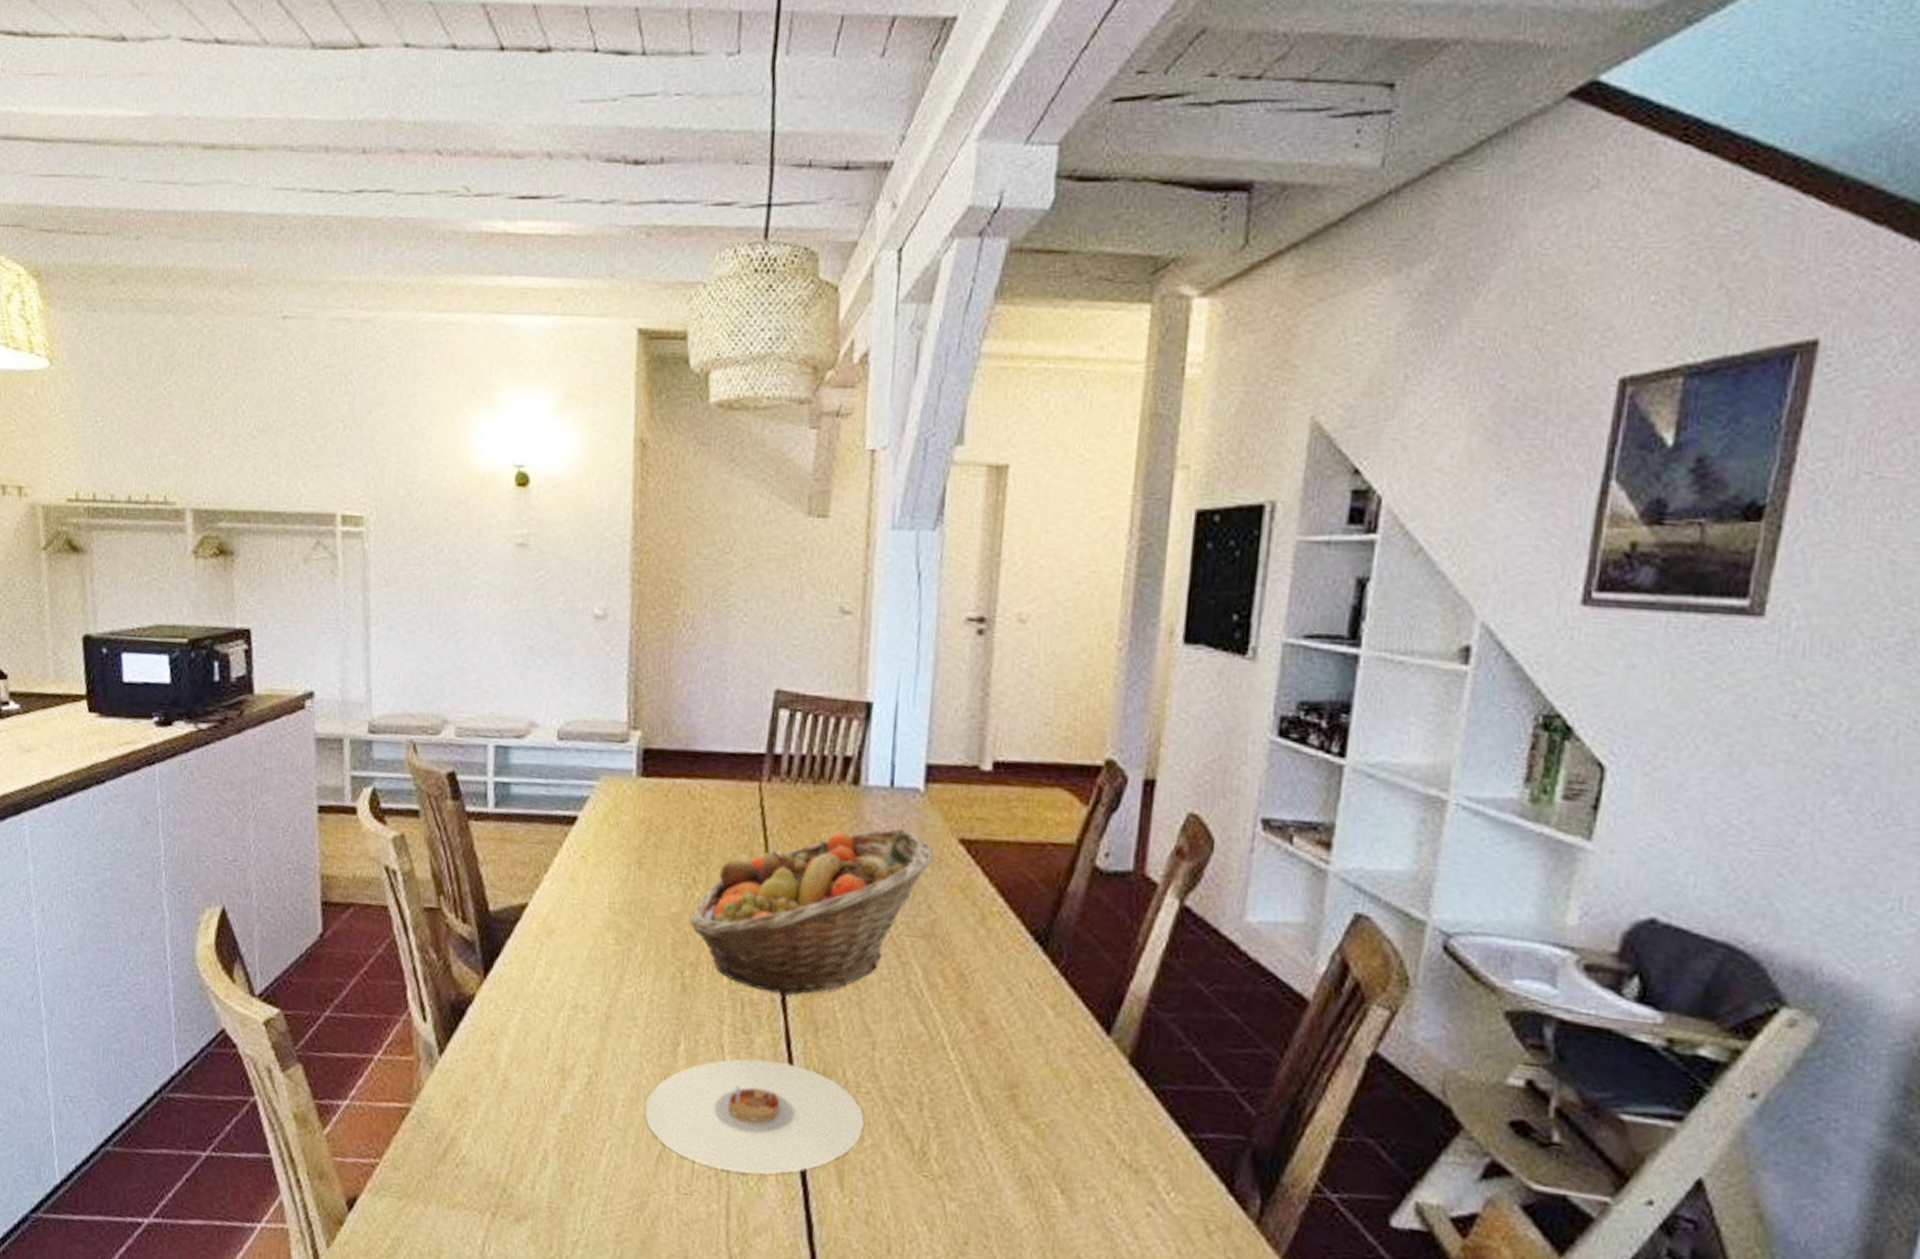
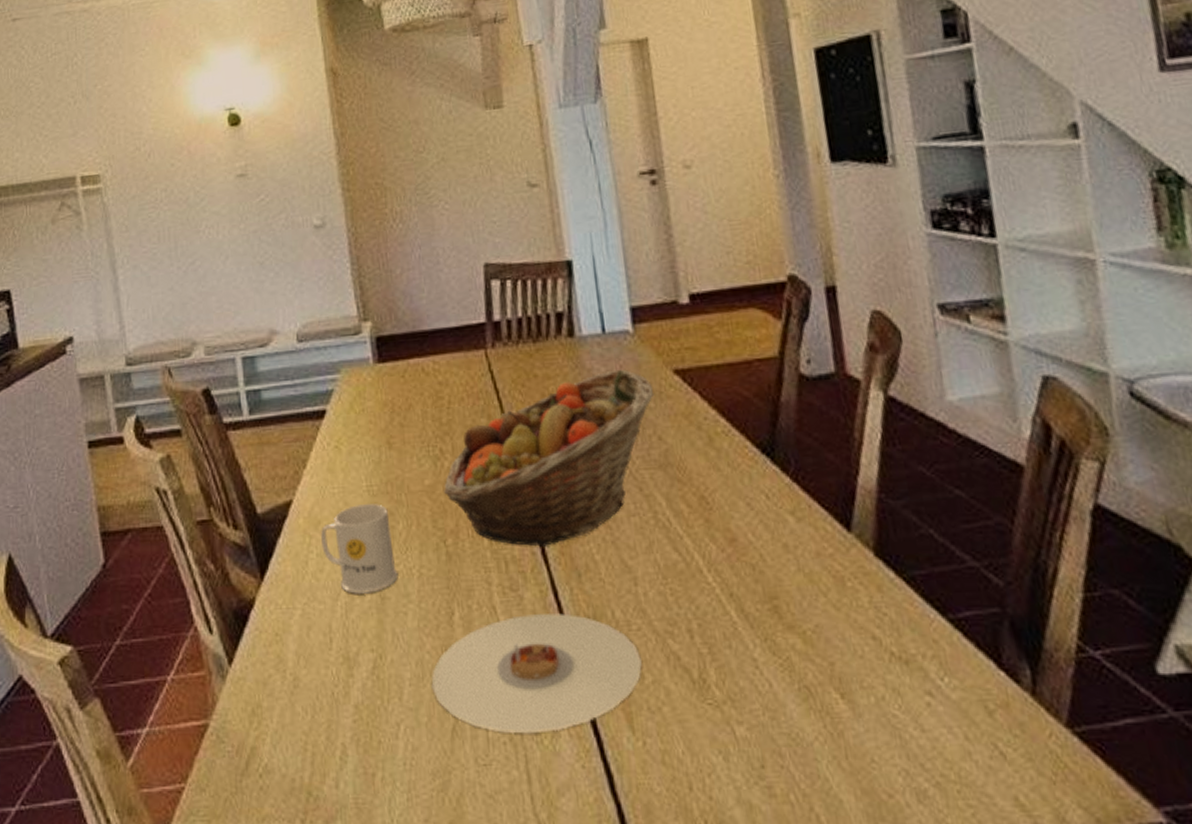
mug: none [552,920,628,1011] -> present [321,504,398,595]

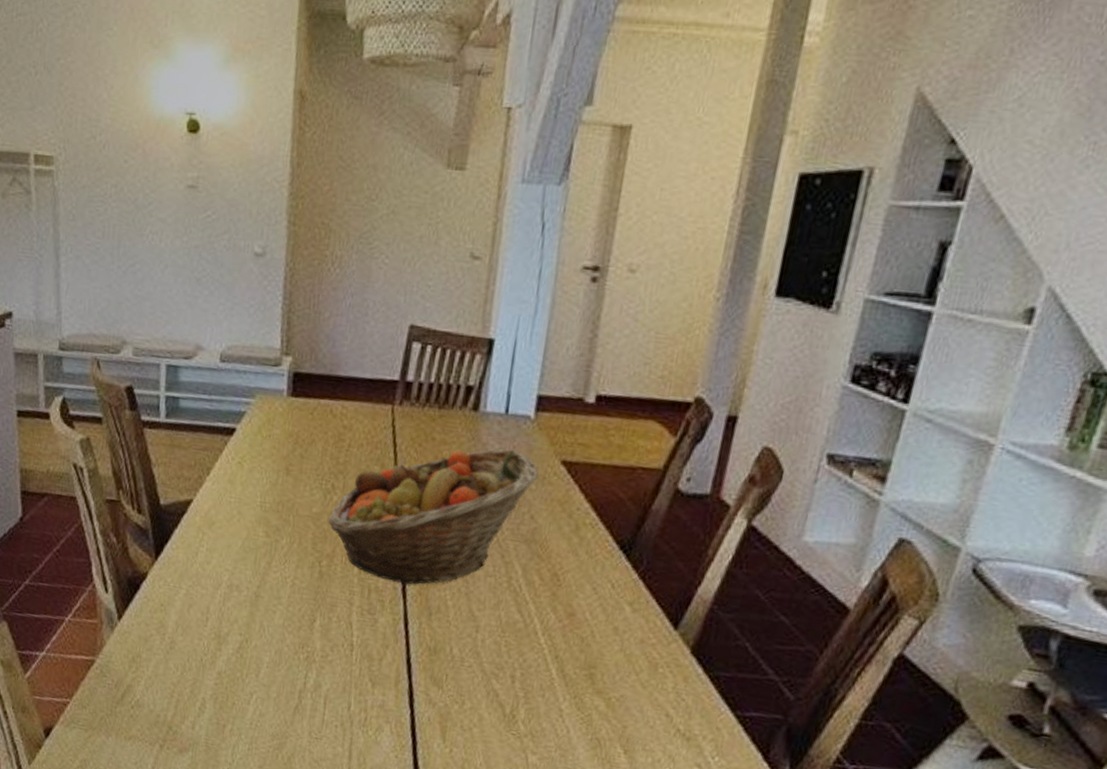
mug: present [321,504,398,595] -> none [212,515,275,590]
plate: present [431,612,642,734] -> none [284,634,466,727]

